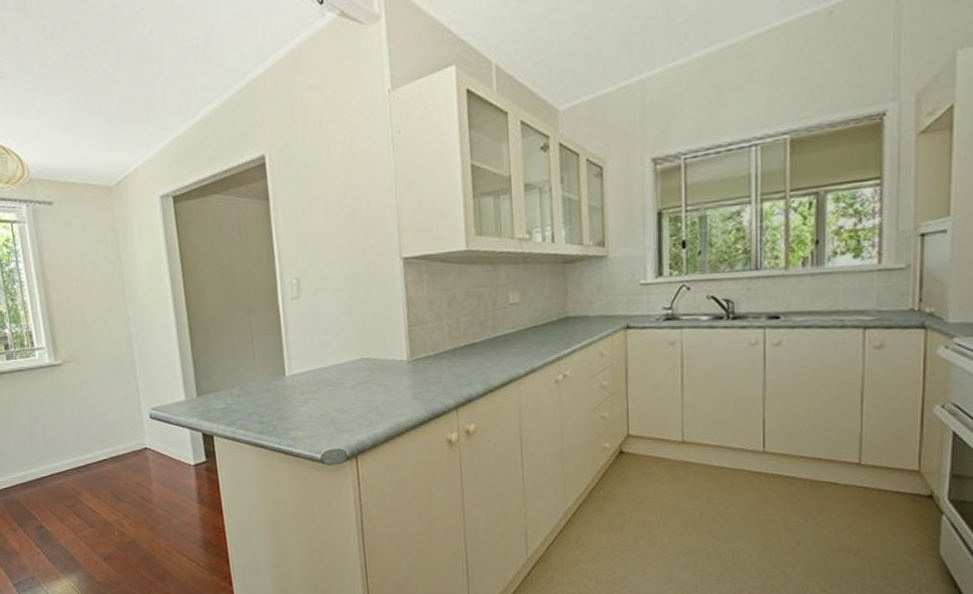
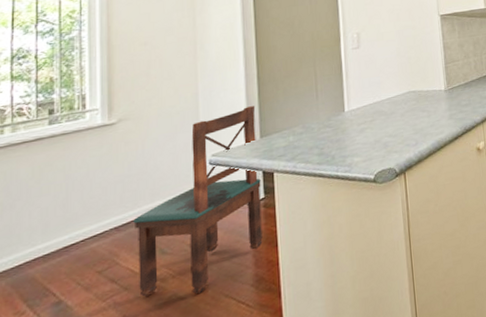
dining chair: none [89,359,208,545] -> present [133,106,263,297]

